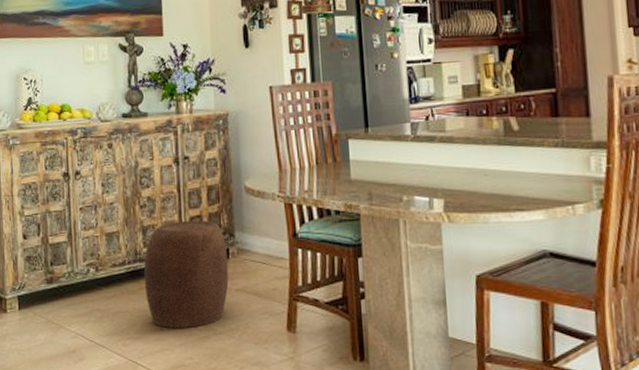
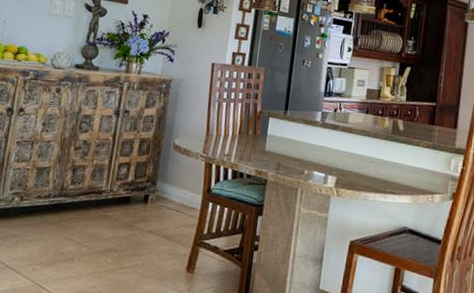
stool: present [144,219,229,328] -> none [63,165,148,260]

